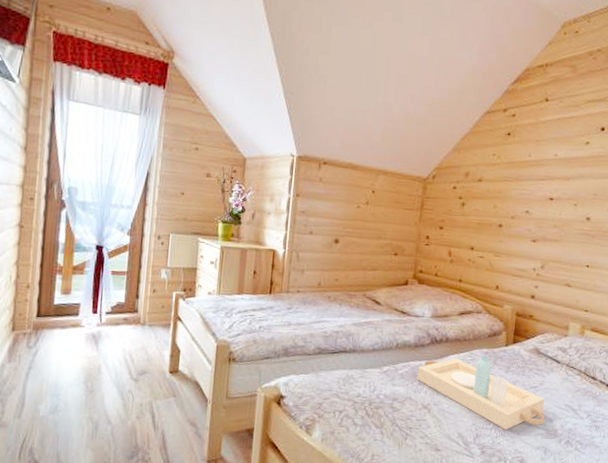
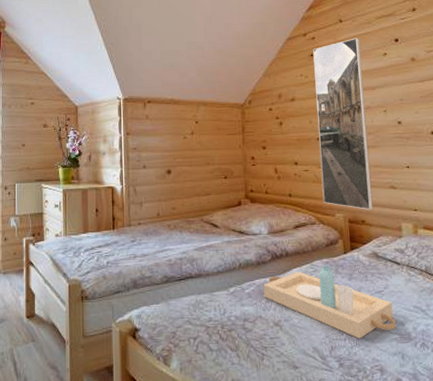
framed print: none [493,121,563,305] -> present [313,38,373,210]

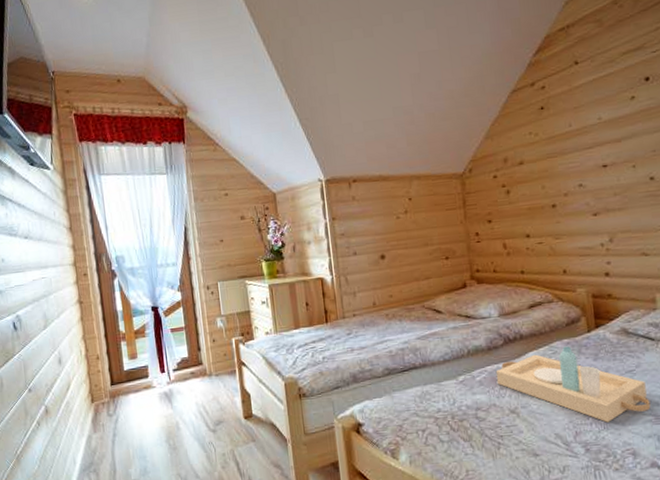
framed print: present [313,38,373,210] -> none [543,81,622,282]

